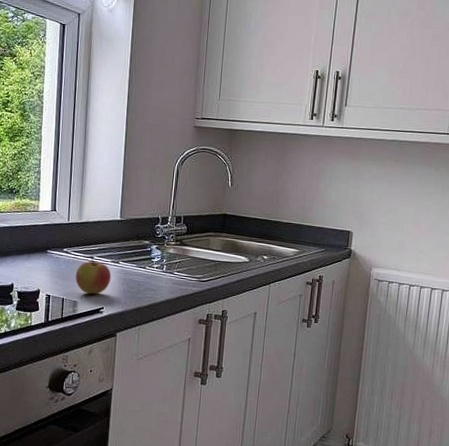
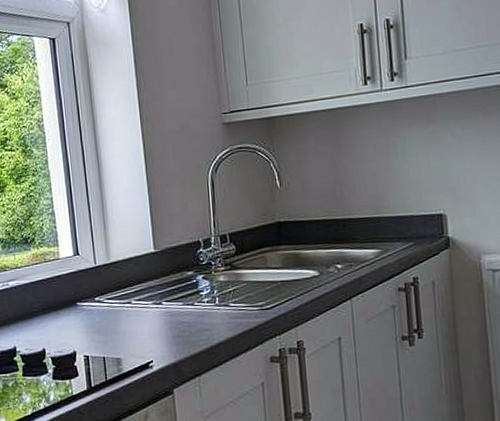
apple: present [75,255,112,295] -> none [113,300,156,347]

